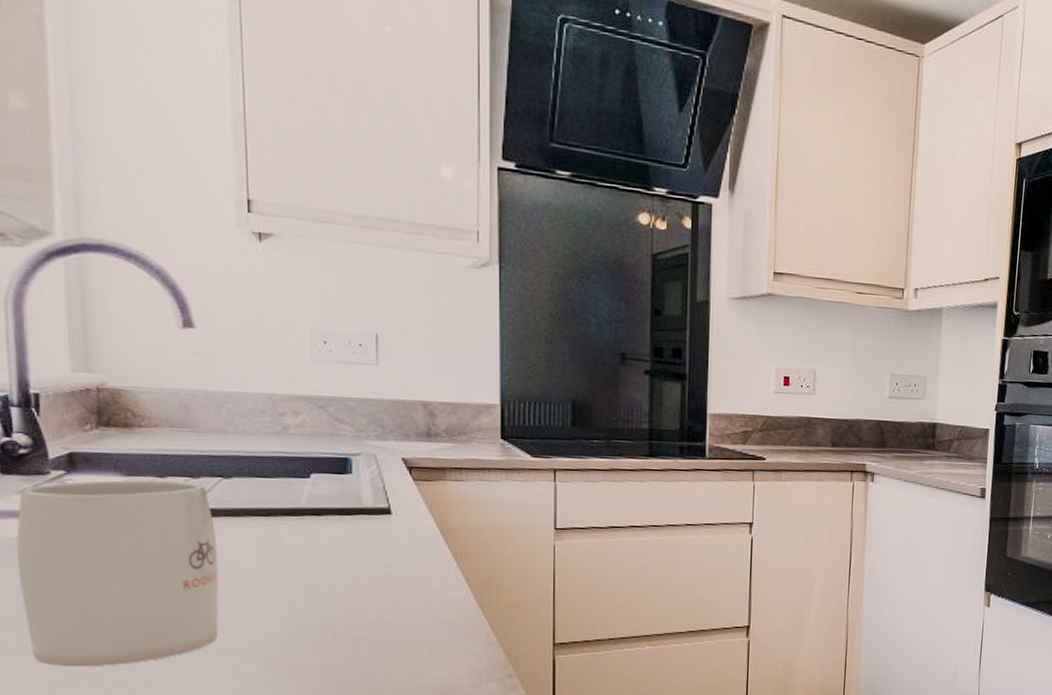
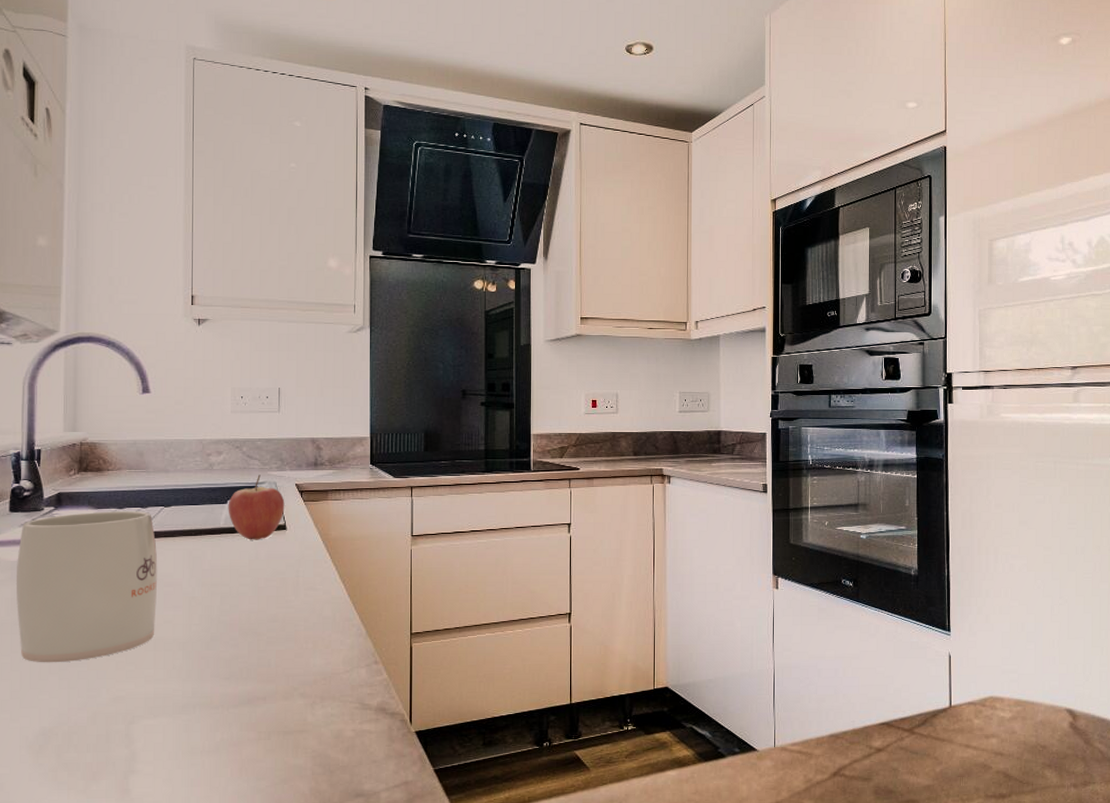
fruit: none [311,444,388,526] -> present [228,475,285,540]

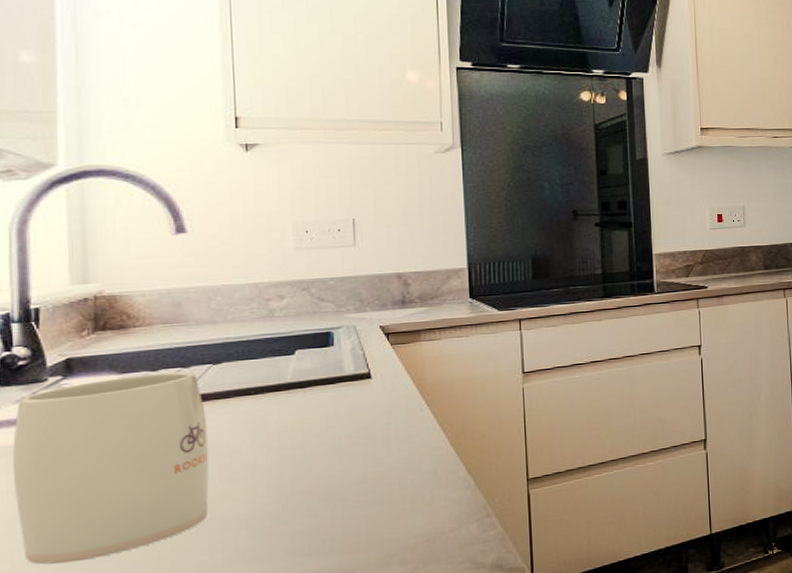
fruit: present [228,475,285,540] -> none [295,318,368,394]

